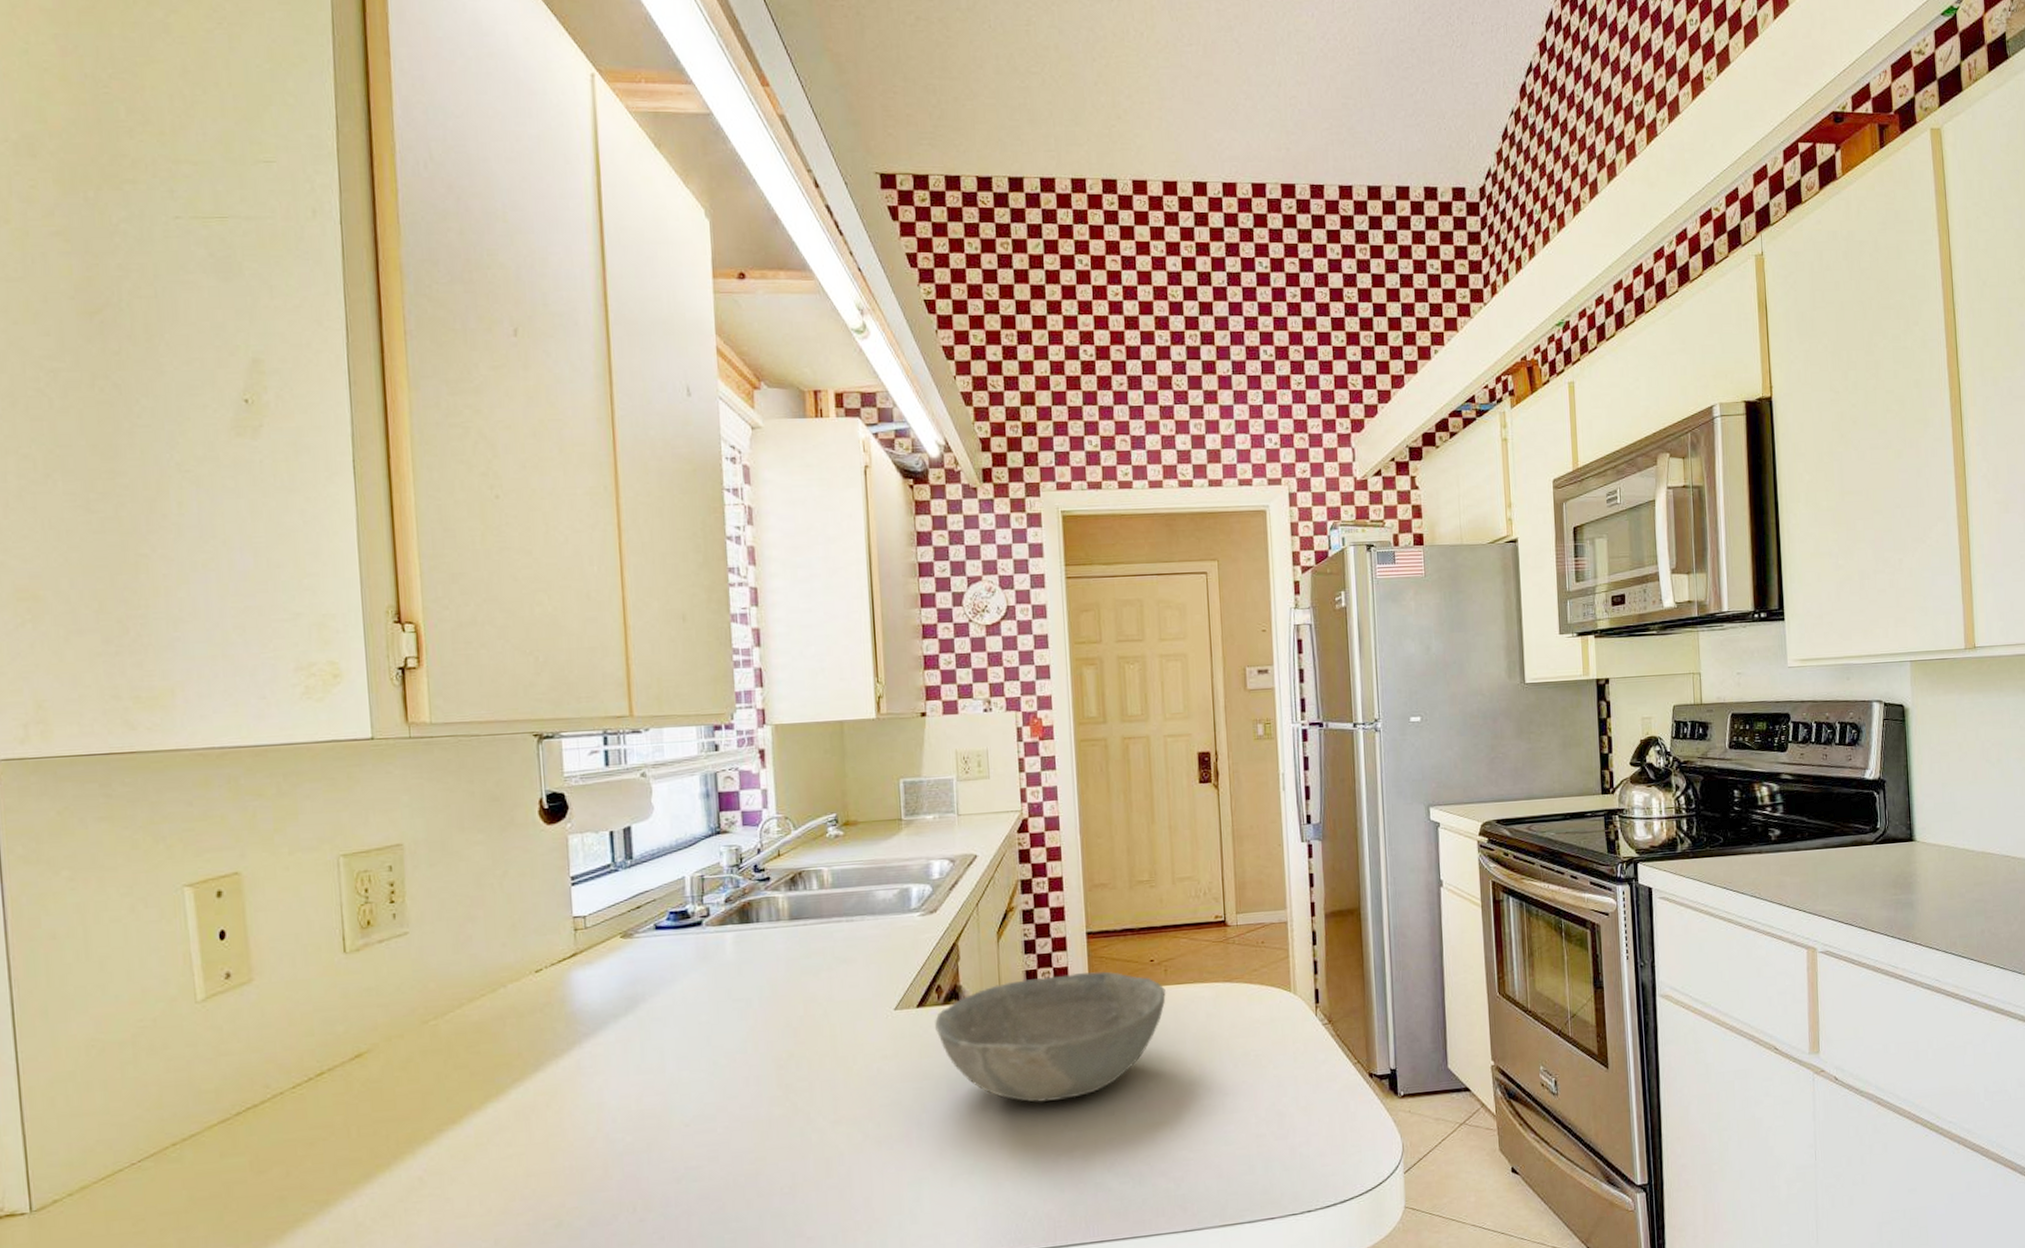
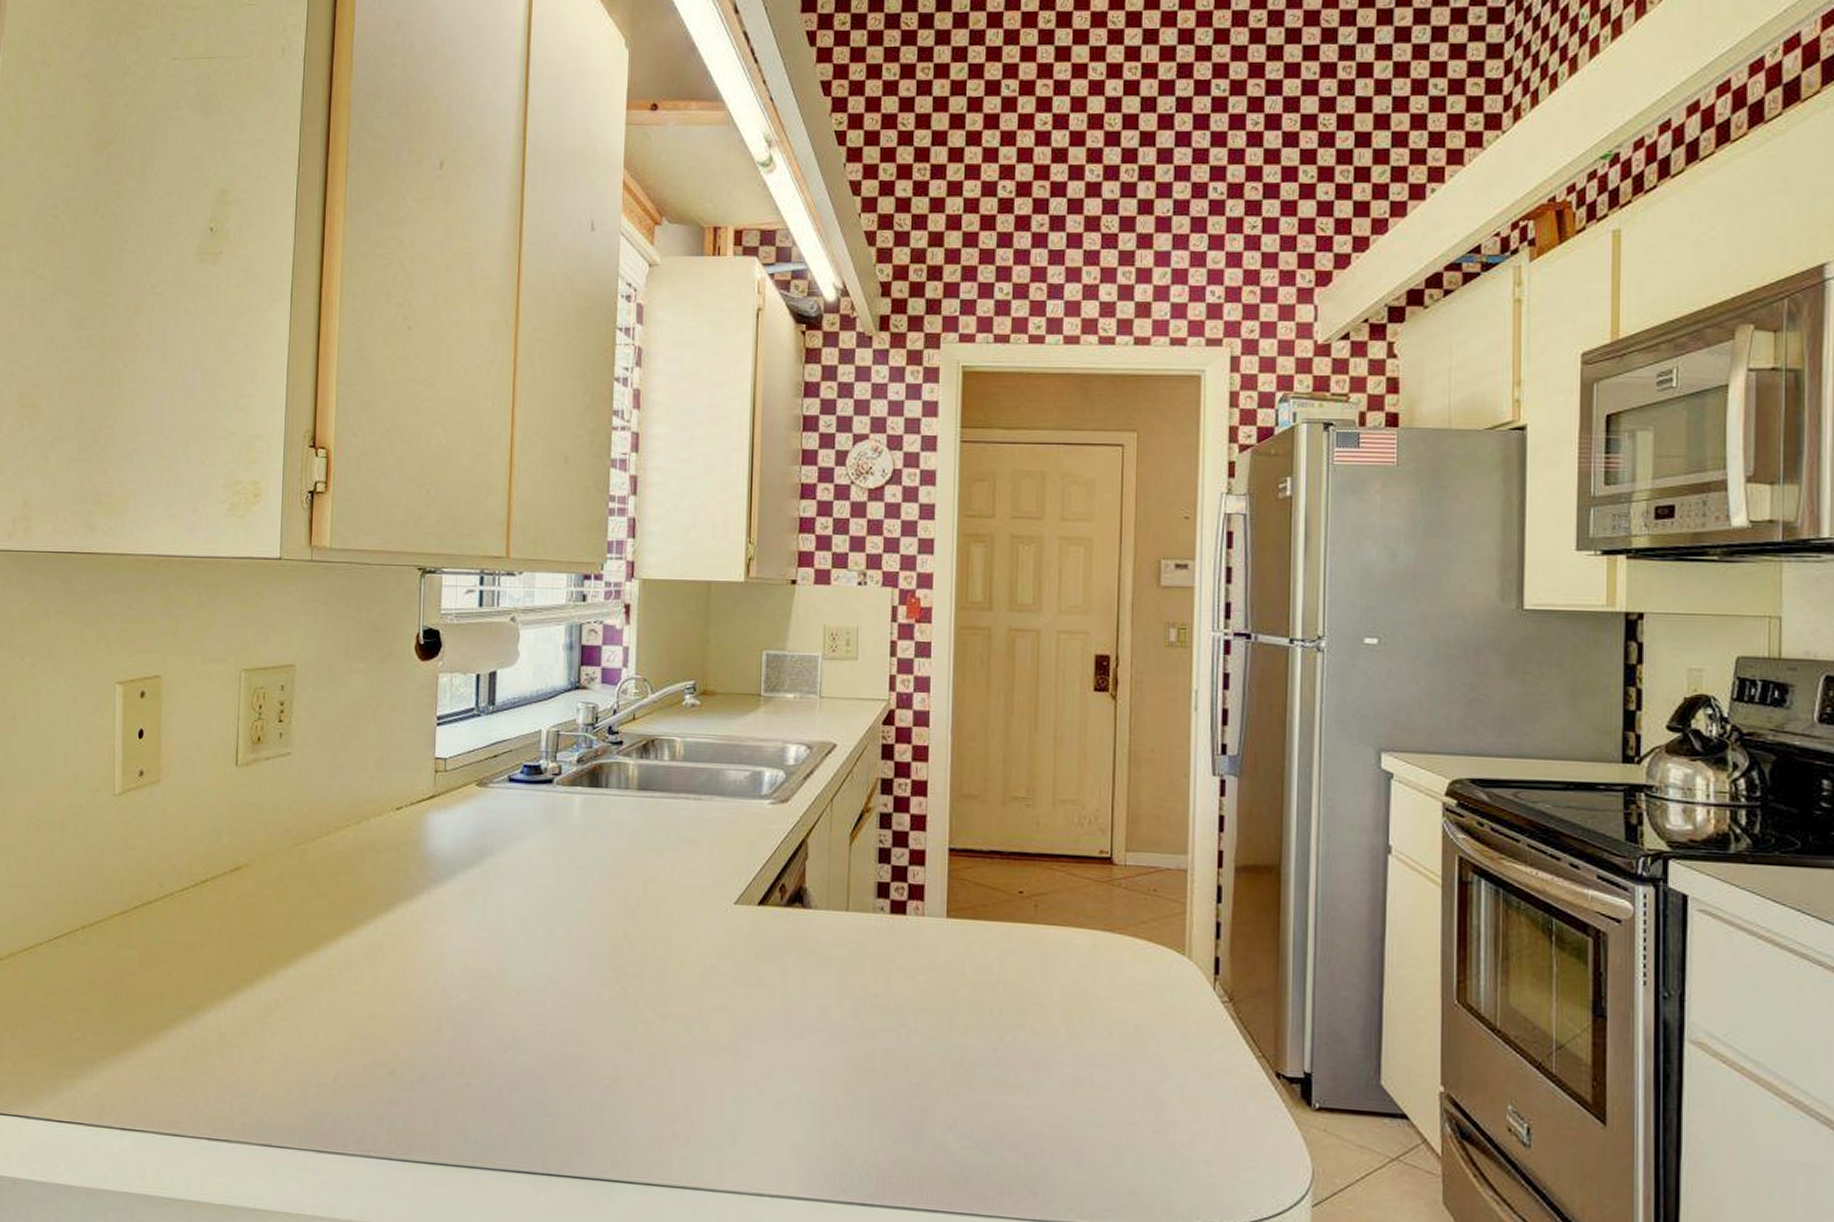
bowl: present [934,971,1166,1103] -> none [774,892,1034,1038]

